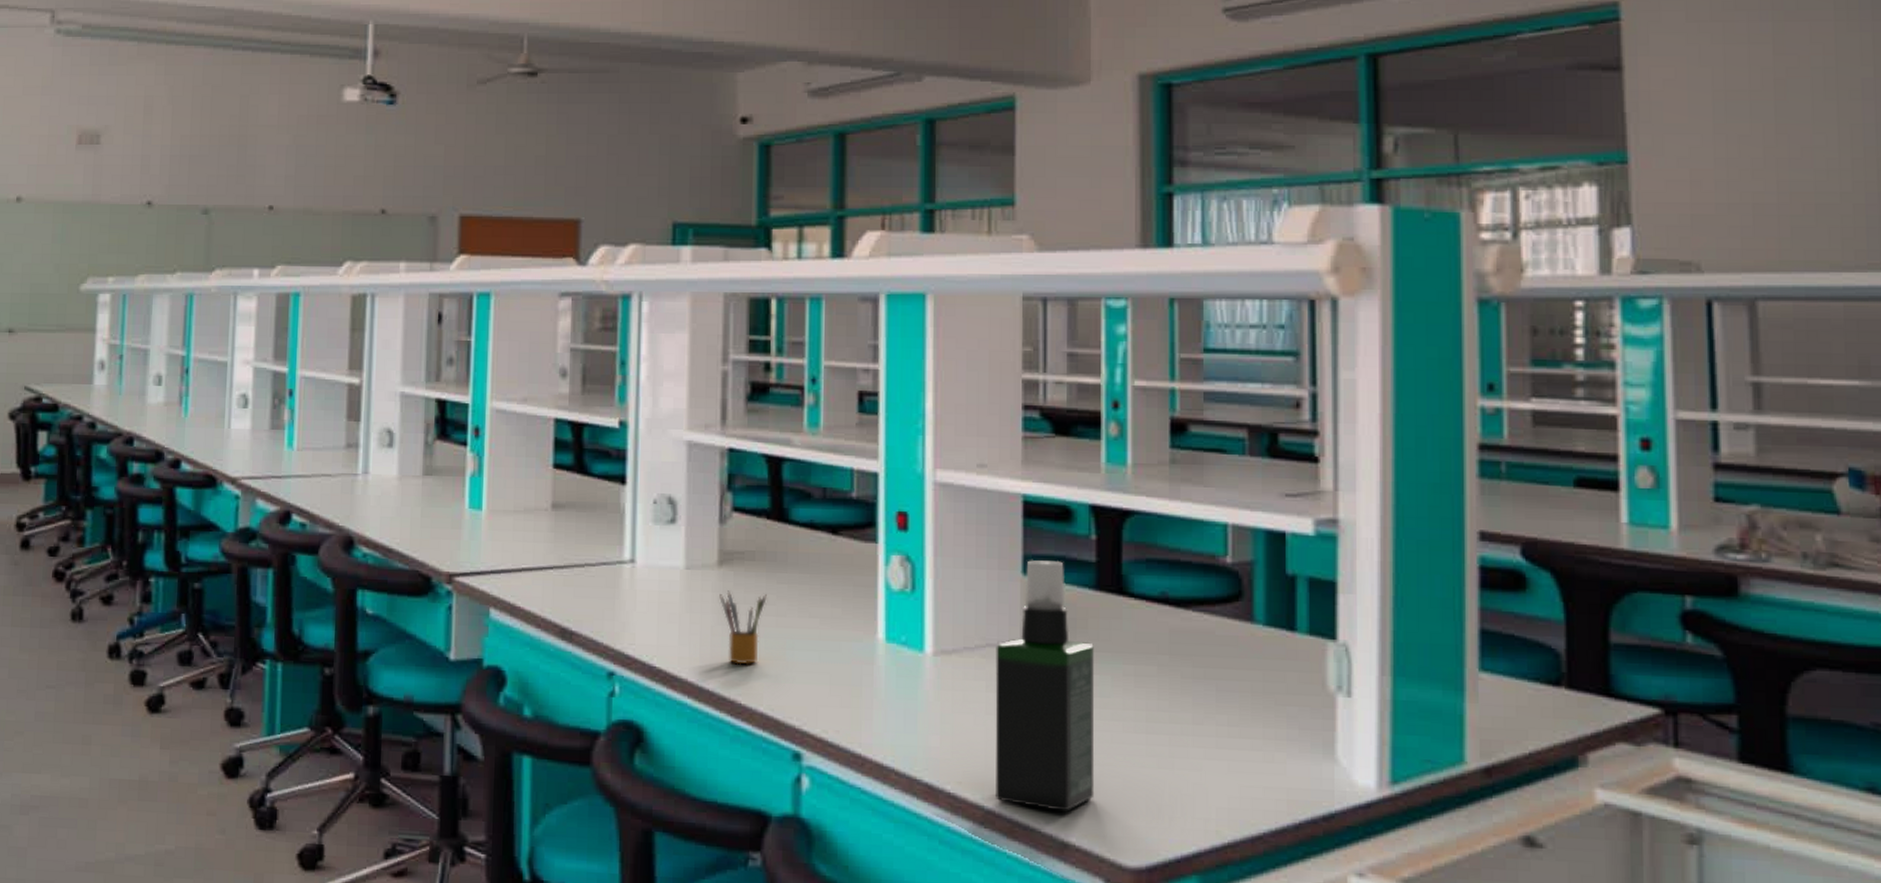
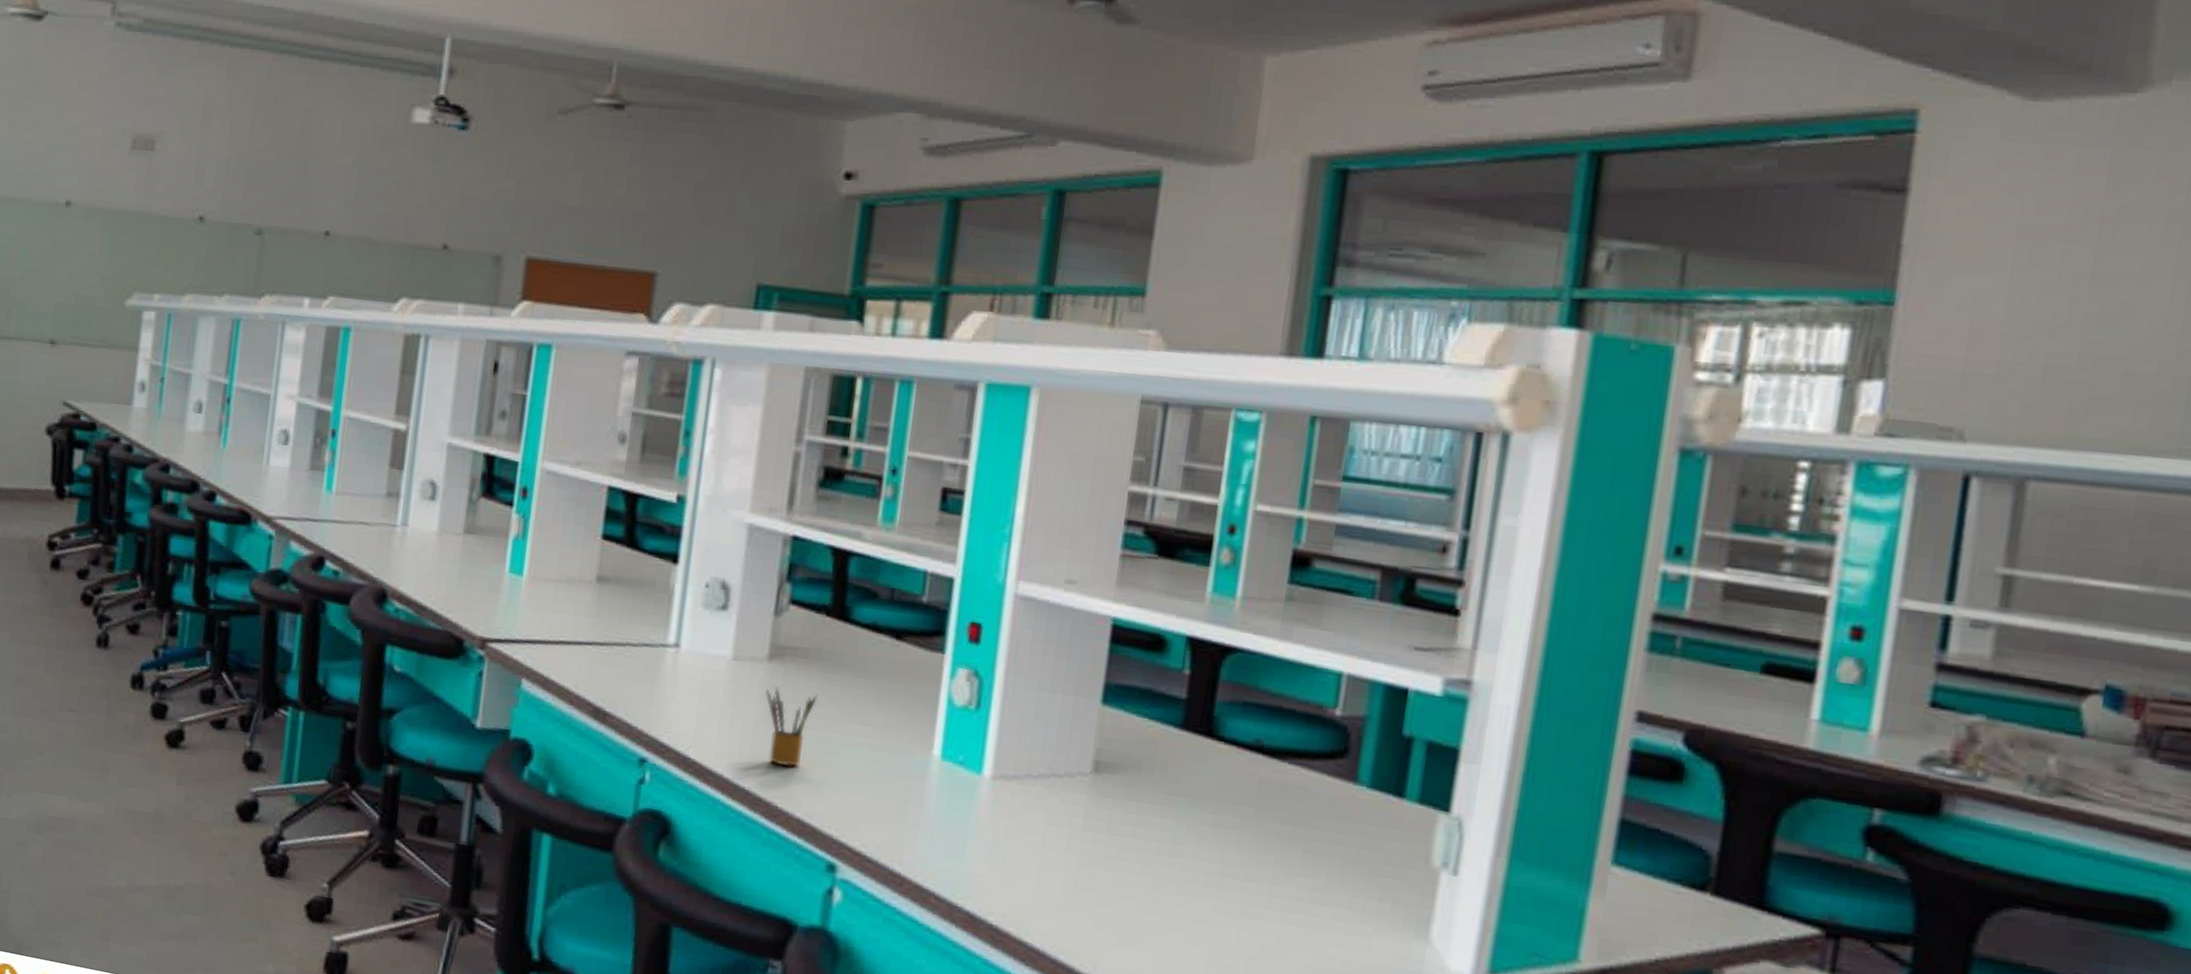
spray bottle: present [995,560,1095,812] -> none [1041,689,1171,959]

